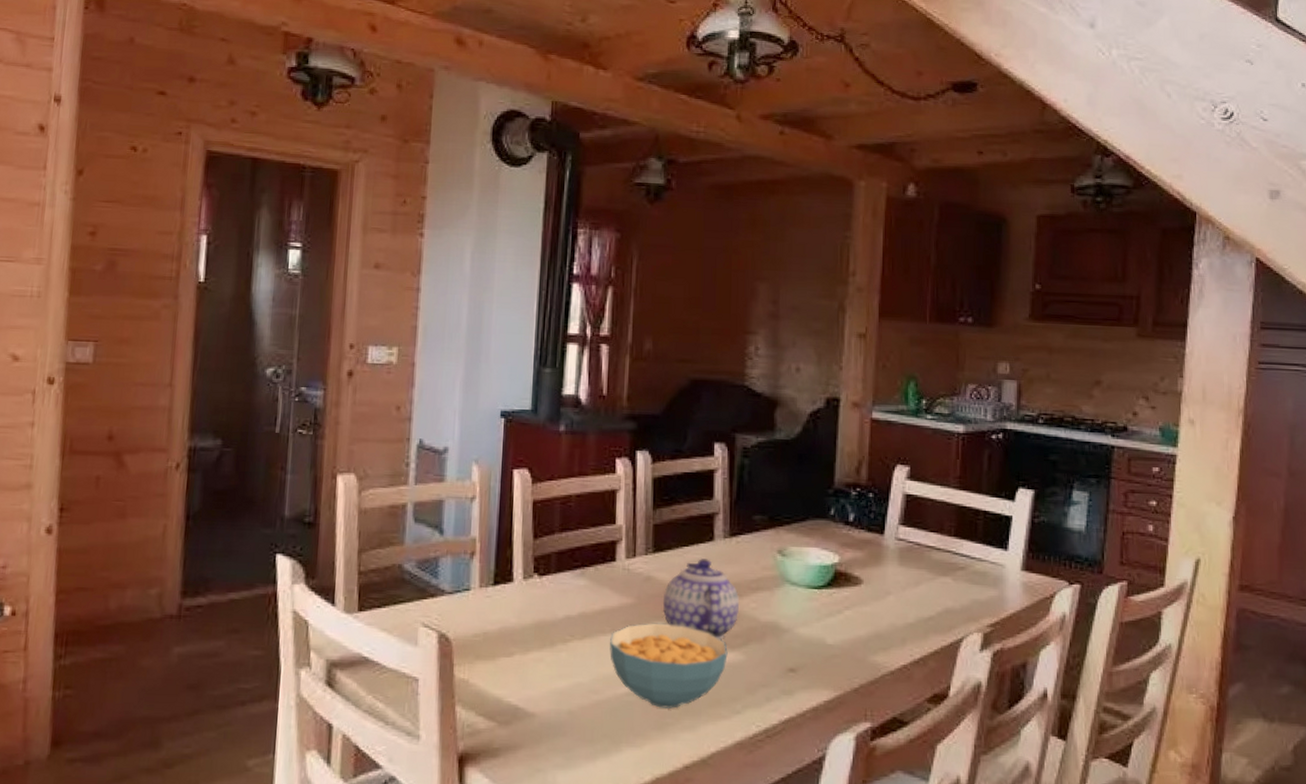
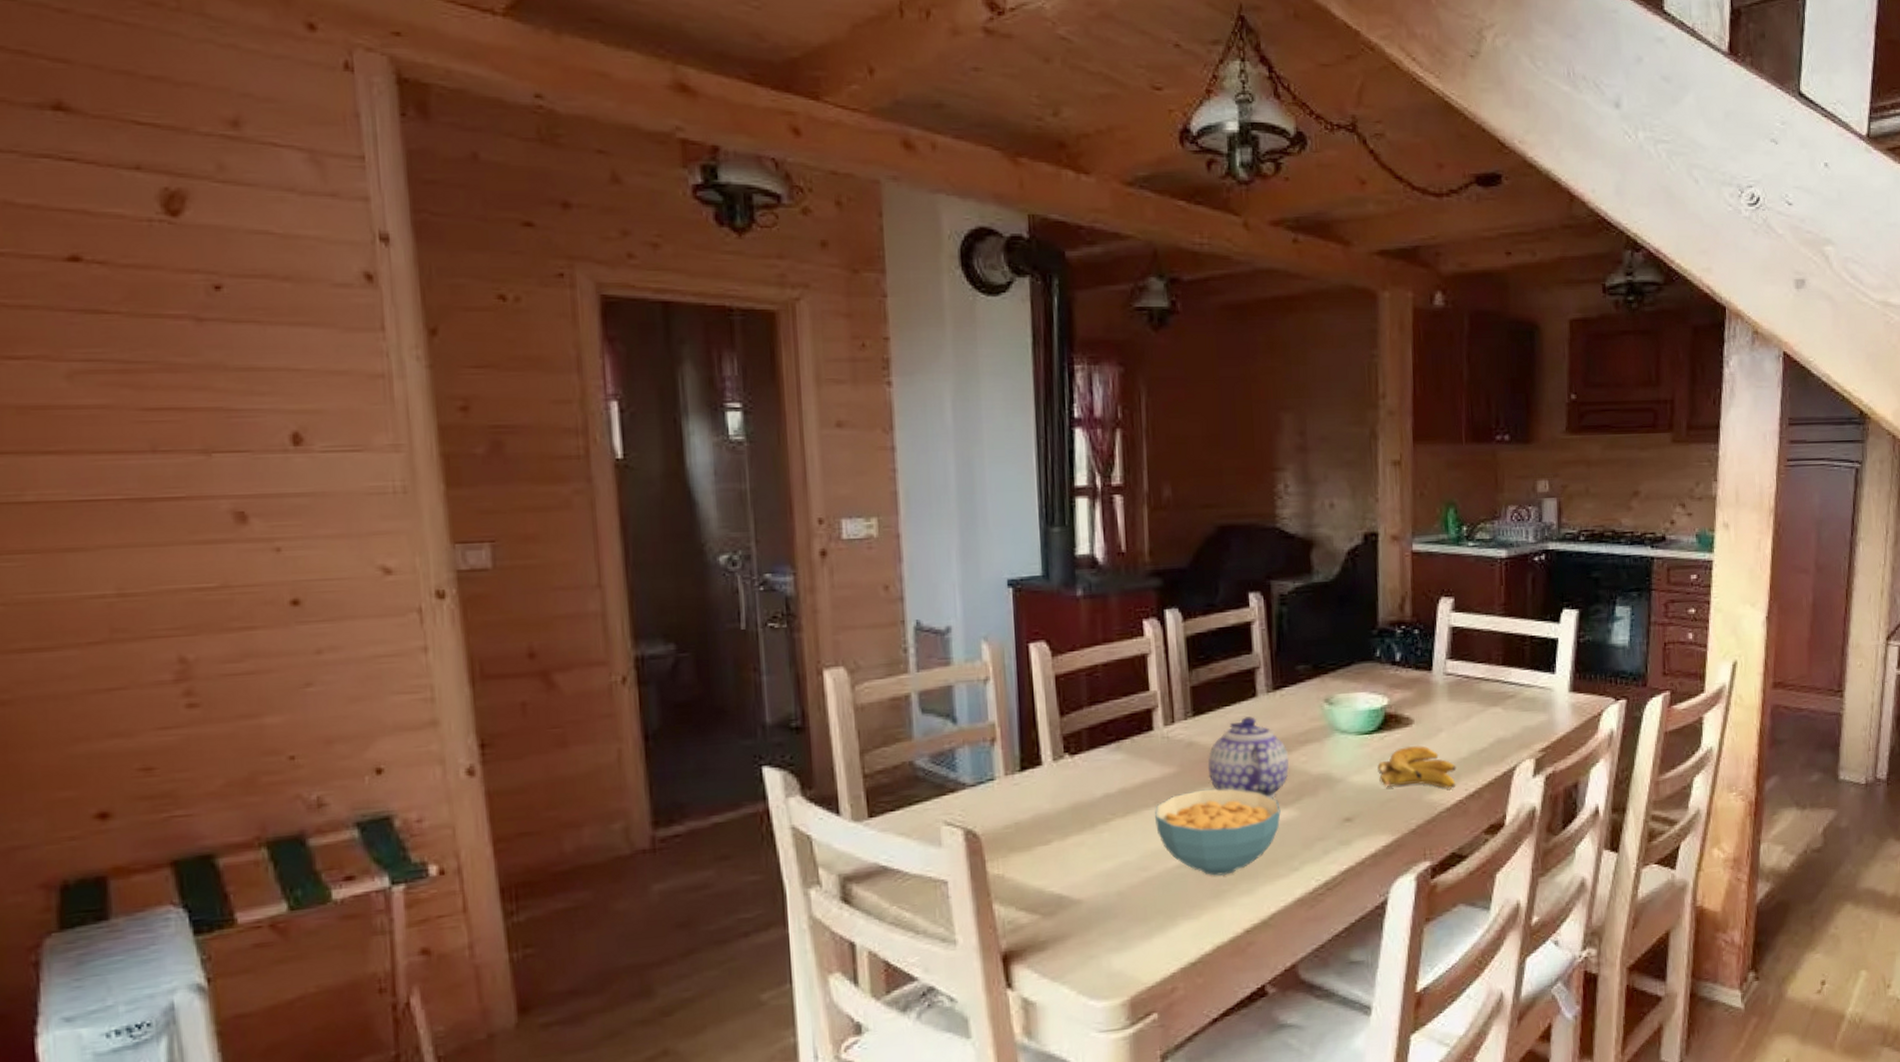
banana: none [824,604,903,653] -> present [1377,745,1457,789]

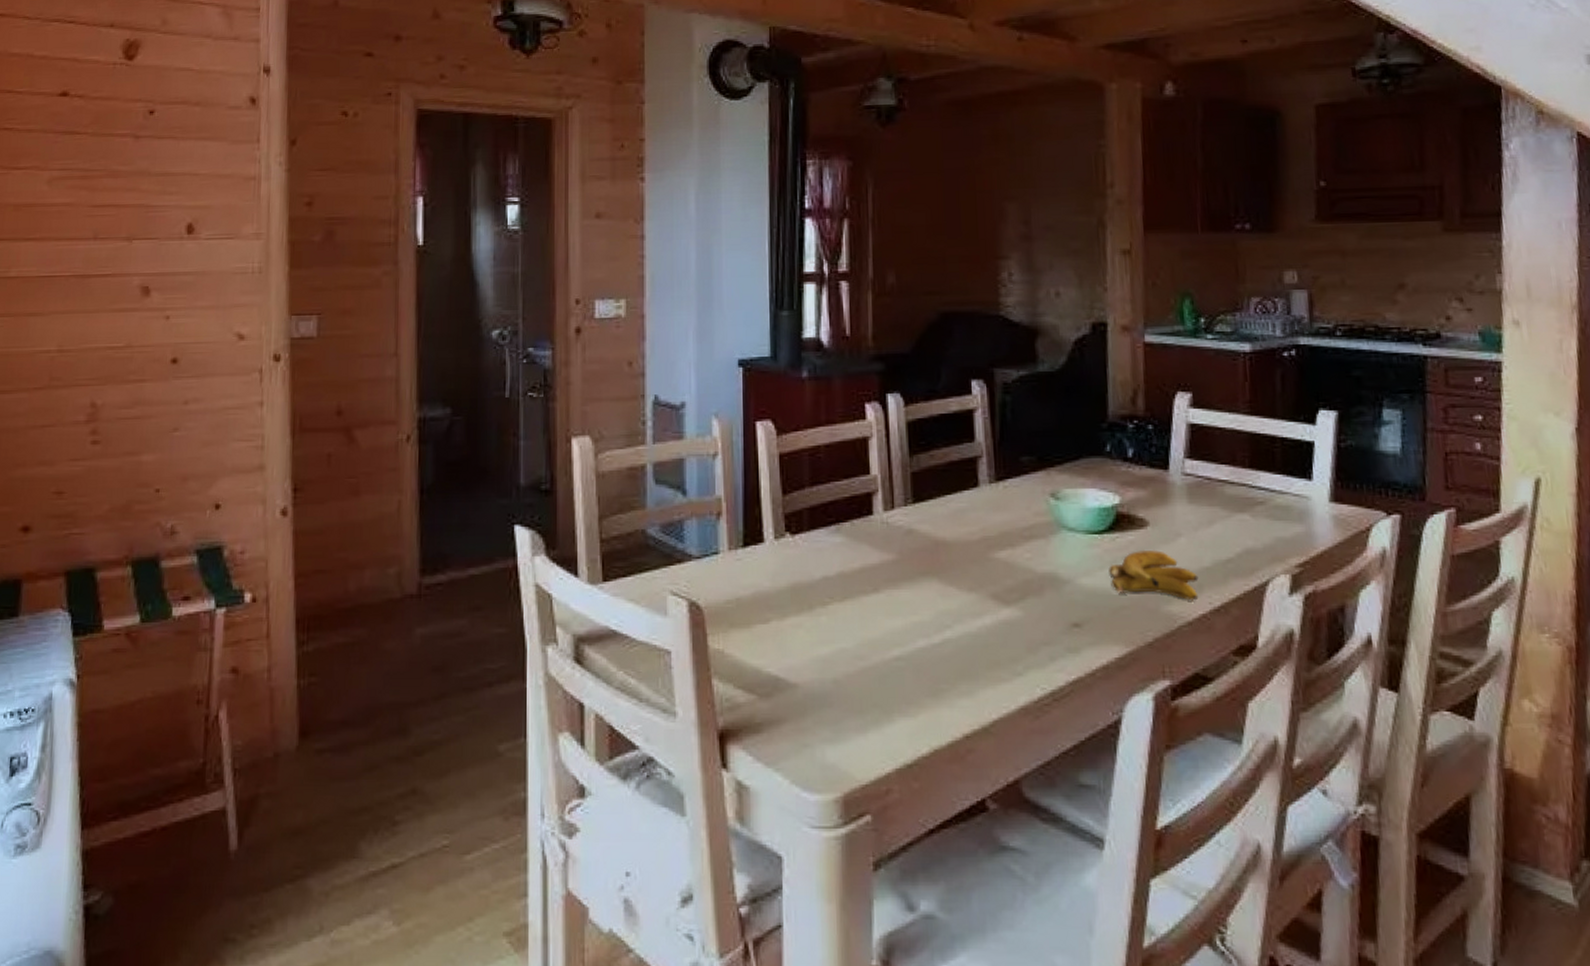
cereal bowl: present [1155,788,1281,876] -> none [873,580,1003,673]
teapot: present [1208,716,1289,799] -> none [928,507,1013,596]

